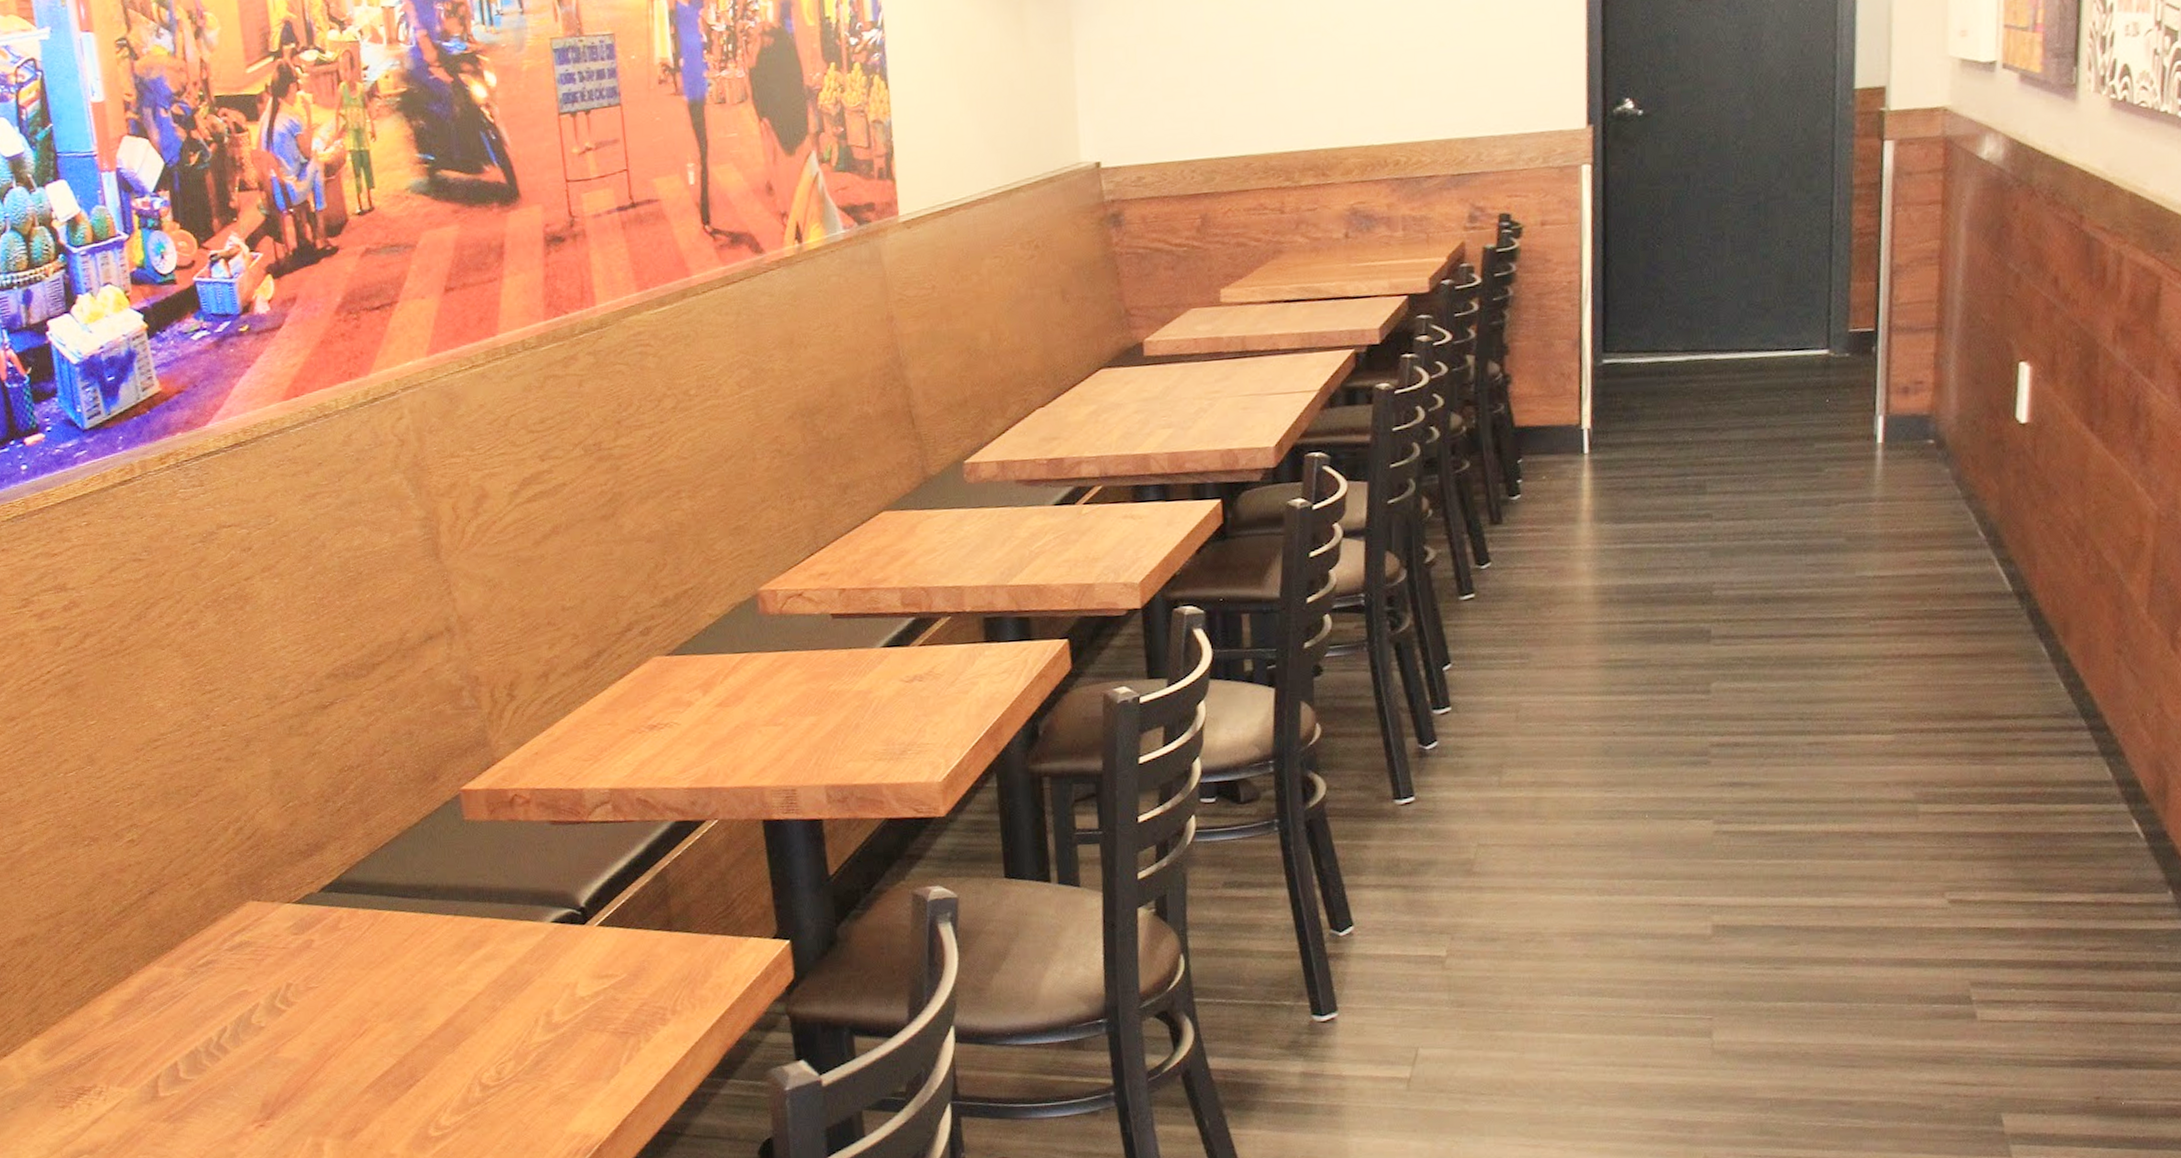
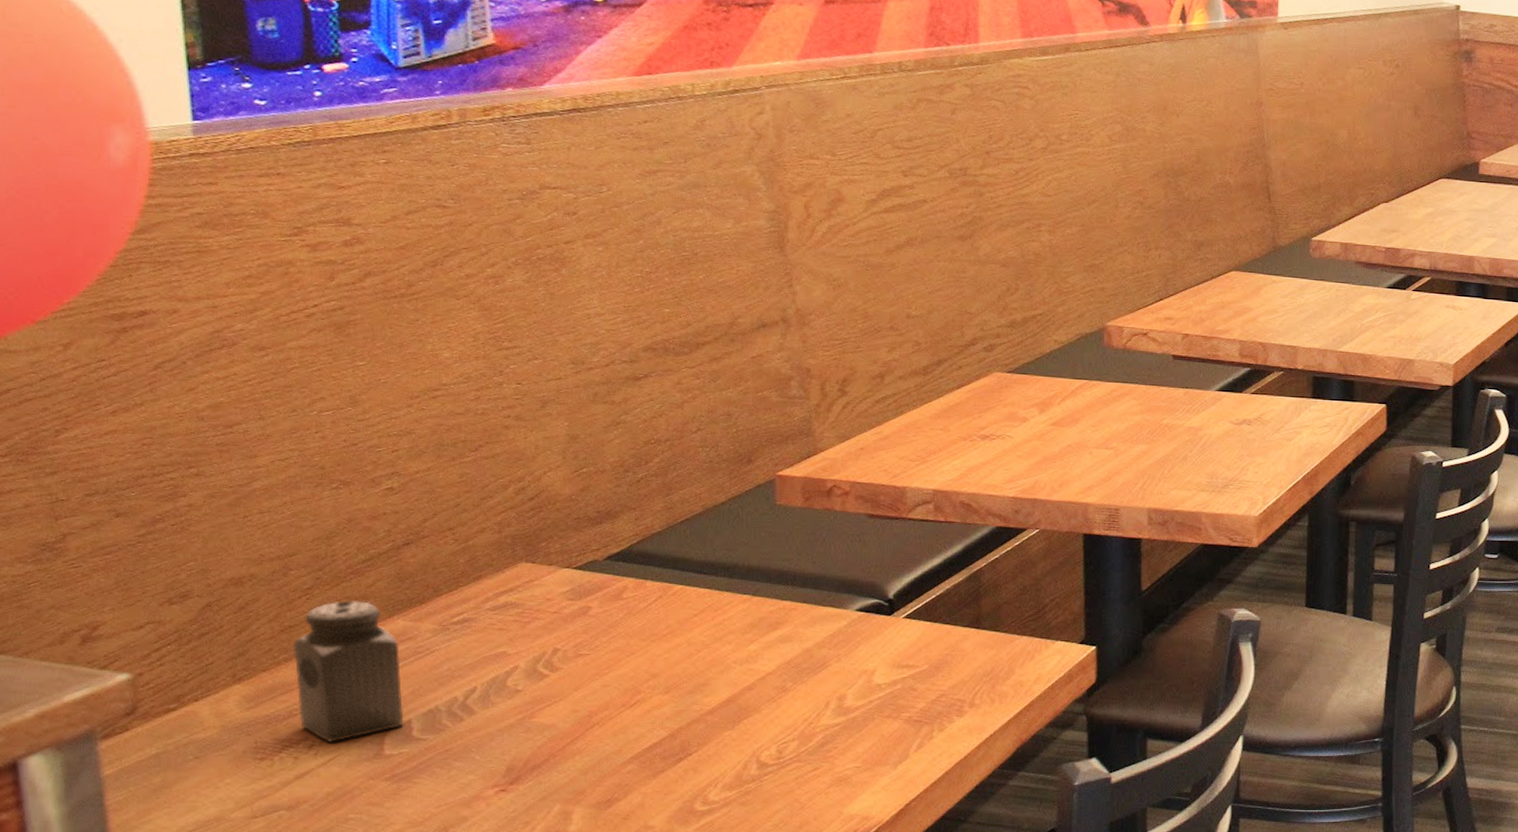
salt shaker: none [72,951,172,1088] -> present [292,601,404,742]

